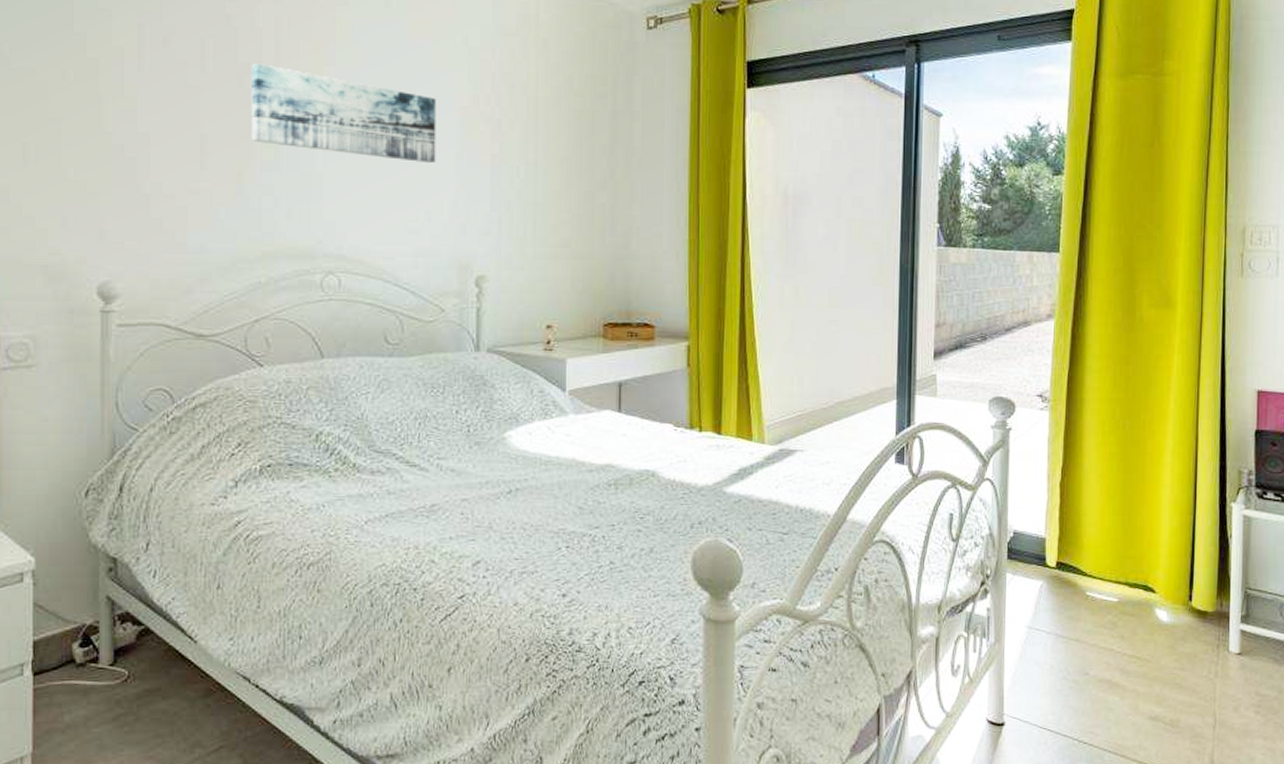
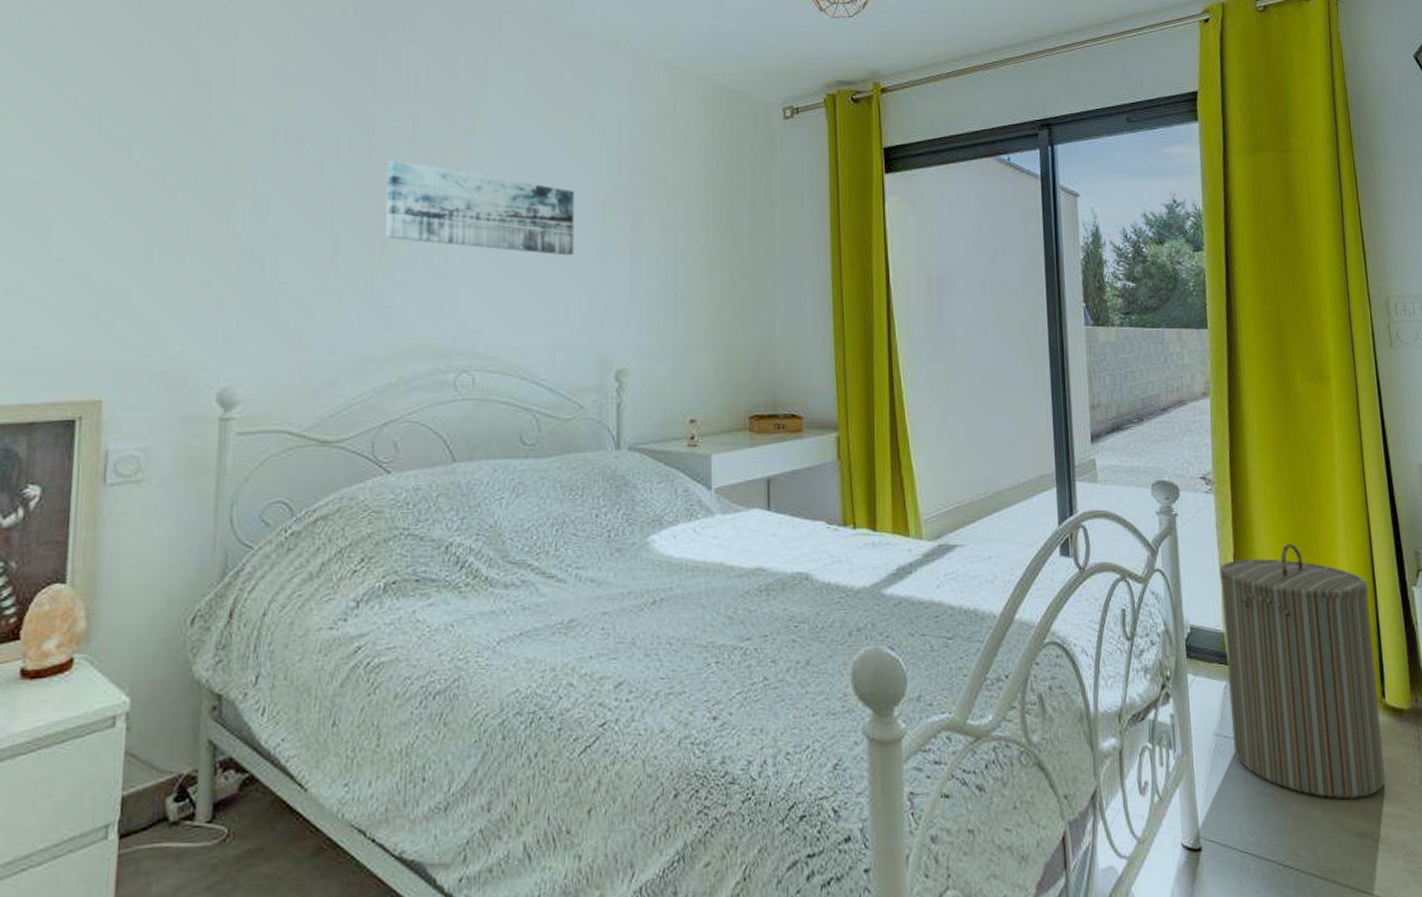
laundry hamper: none [1044,459,1189,687] -> present [1219,543,1385,799]

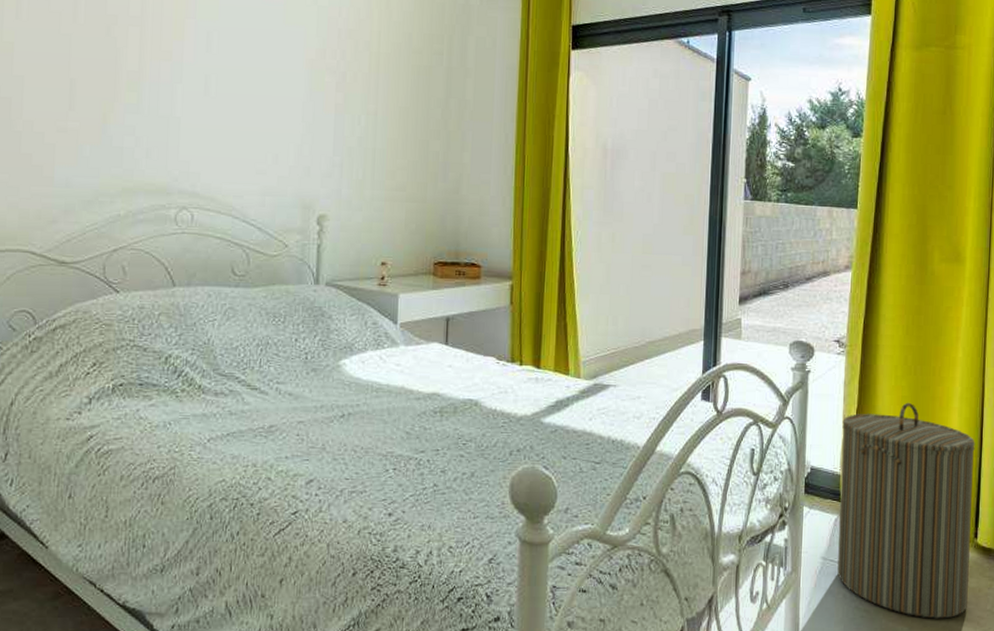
wall art: present [385,161,575,256] -> none [116,15,287,111]

